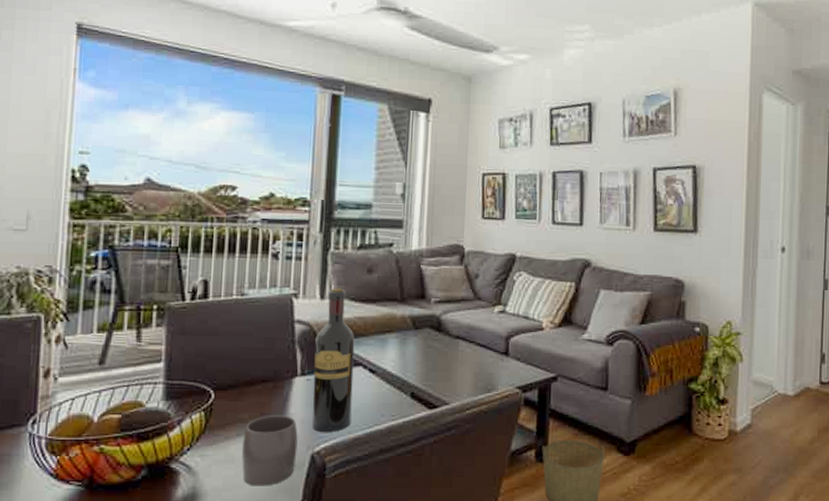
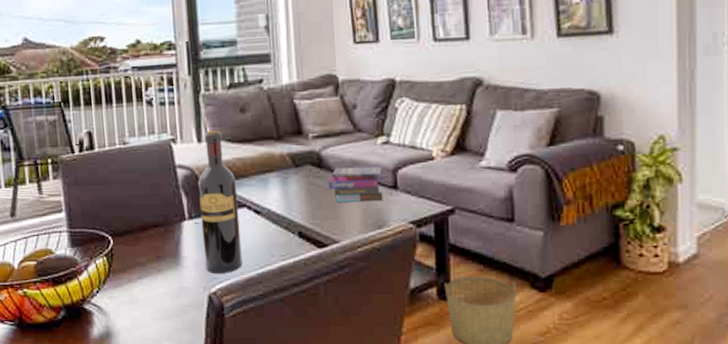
mug: present [242,415,298,486] -> none [144,258,195,325]
books: none [444,332,496,366] -> present [328,166,383,203]

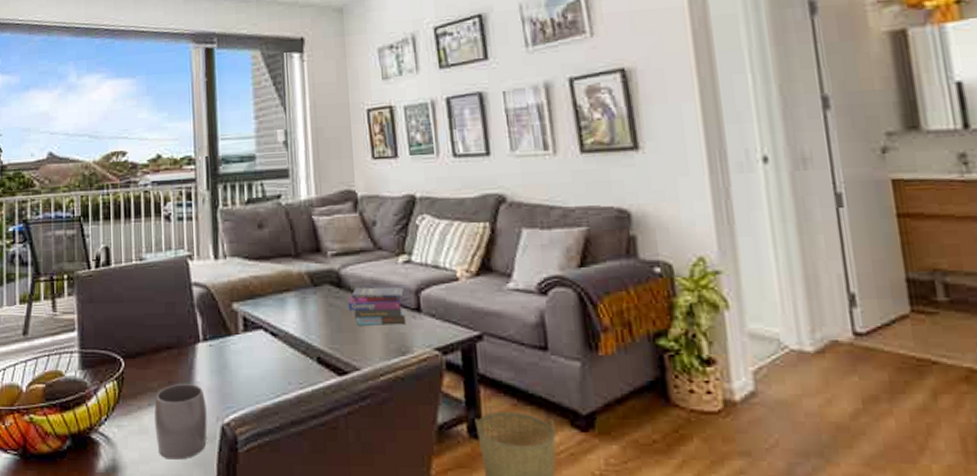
mug: none [144,258,195,325] -> present [154,384,208,460]
wine bottle: present [198,130,243,273] -> none [214,246,258,402]

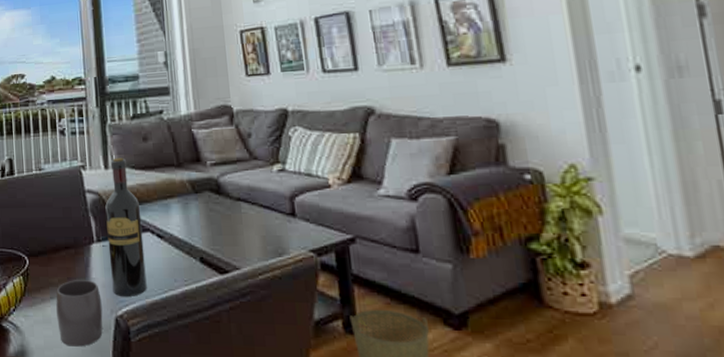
wine bottle: none [214,246,258,402] -> present [105,157,147,296]
books: present [347,286,406,326] -> none [227,193,282,229]

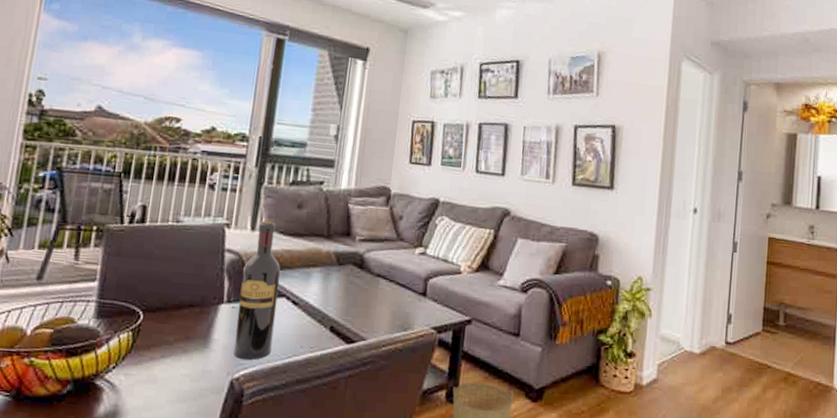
mug: present [56,280,103,347] -> none [163,339,220,409]

